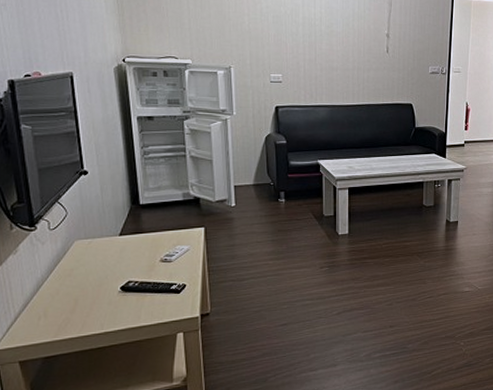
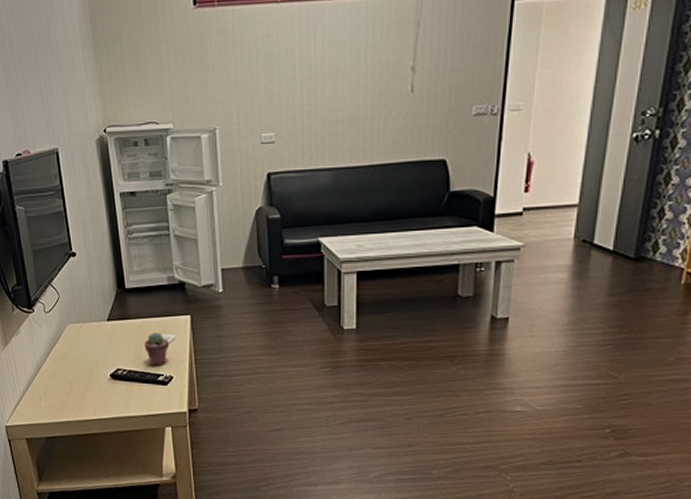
potted succulent: none [158,244,184,276] -> present [145,332,170,367]

